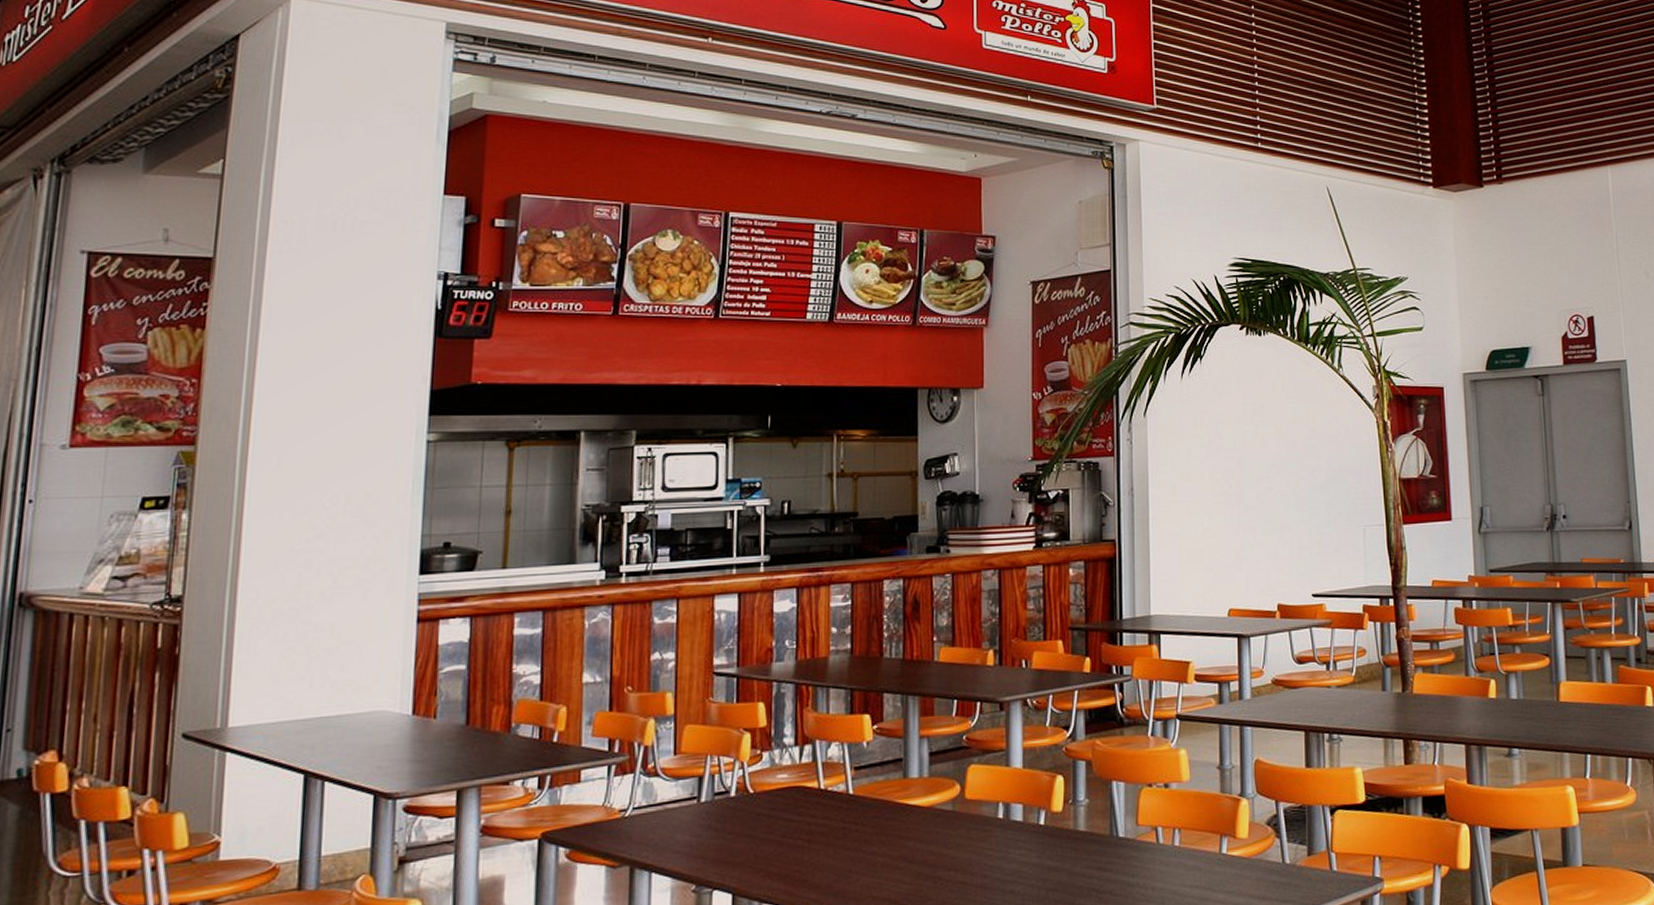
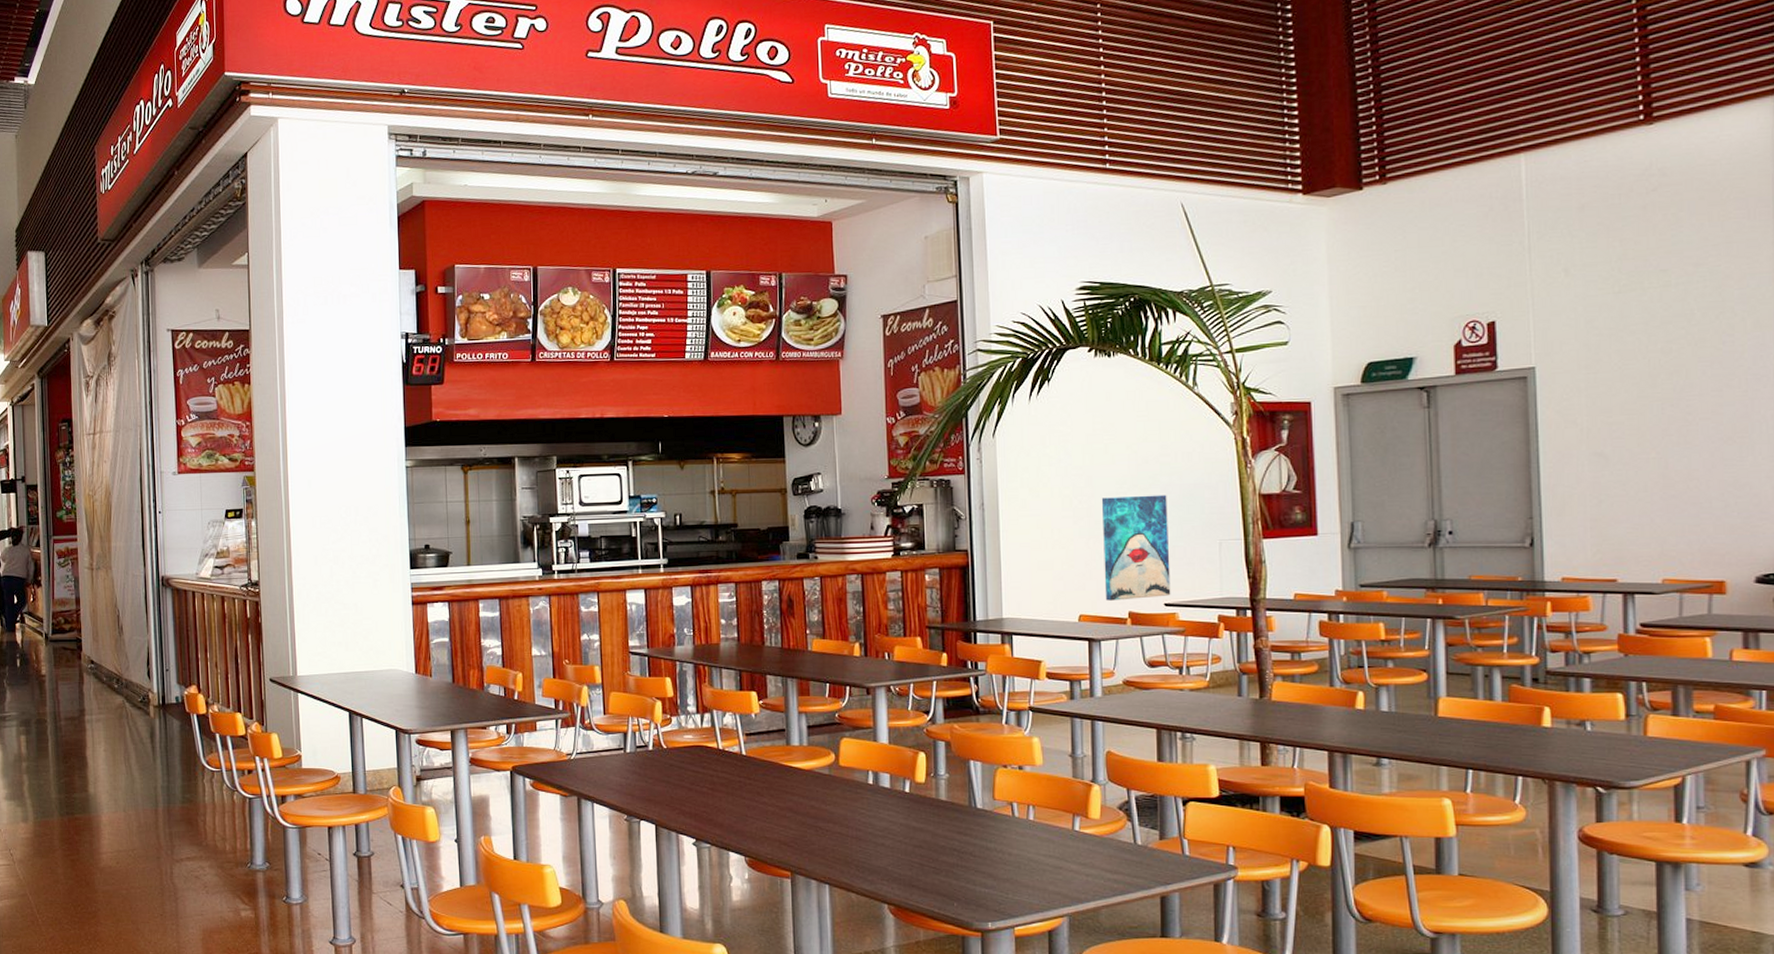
wall art: none [1251,479,1318,593] -> present [1101,495,1171,601]

